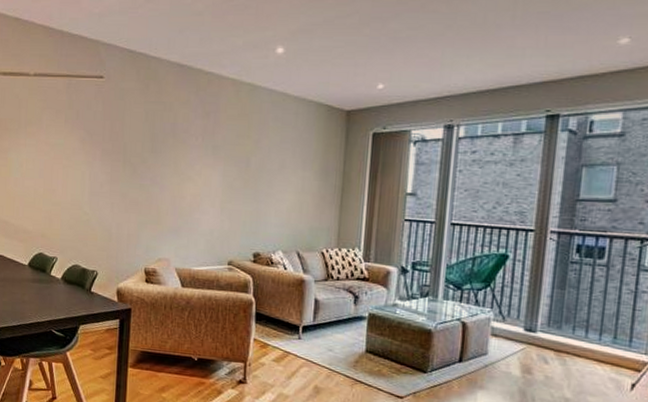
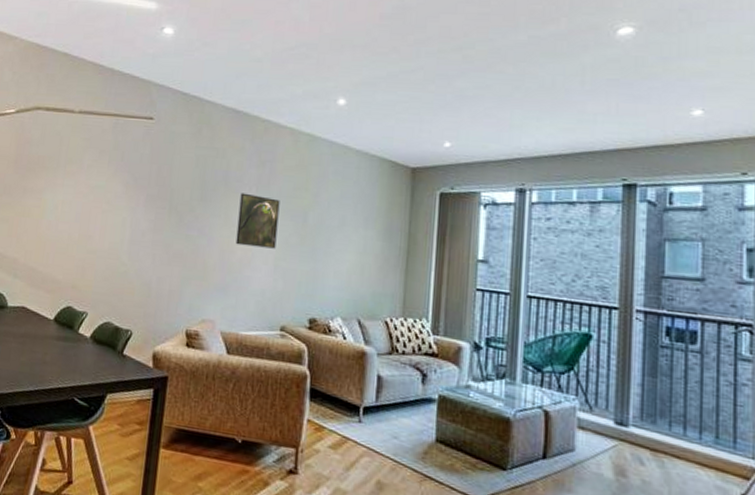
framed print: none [185,143,225,193] -> present [235,193,280,249]

